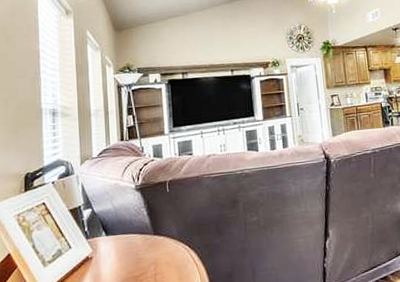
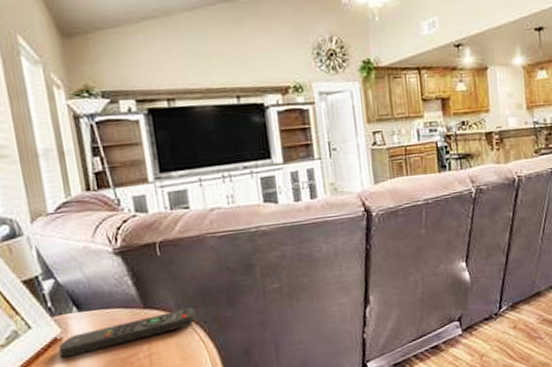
remote control: none [89,235,193,274] -> present [58,308,197,359]

